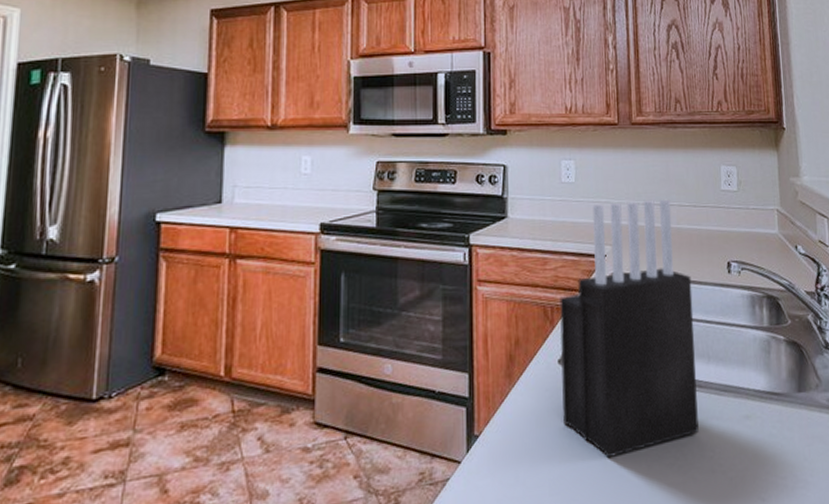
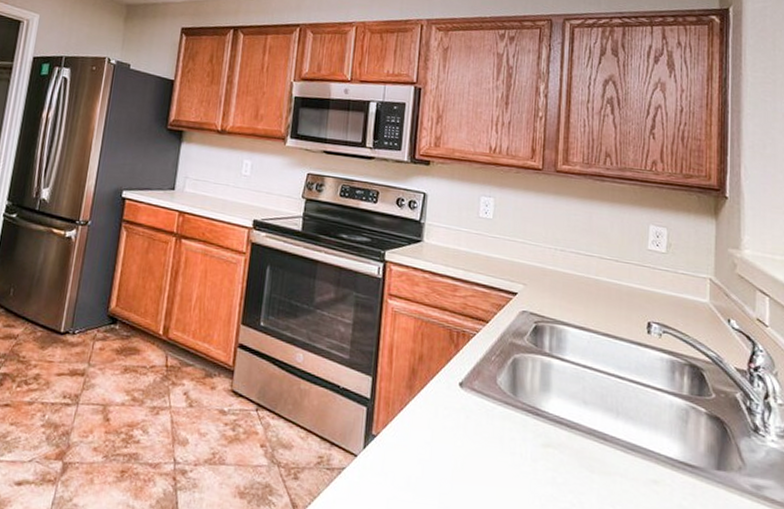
knife block: present [560,199,699,457] -> none [459,242,606,487]

